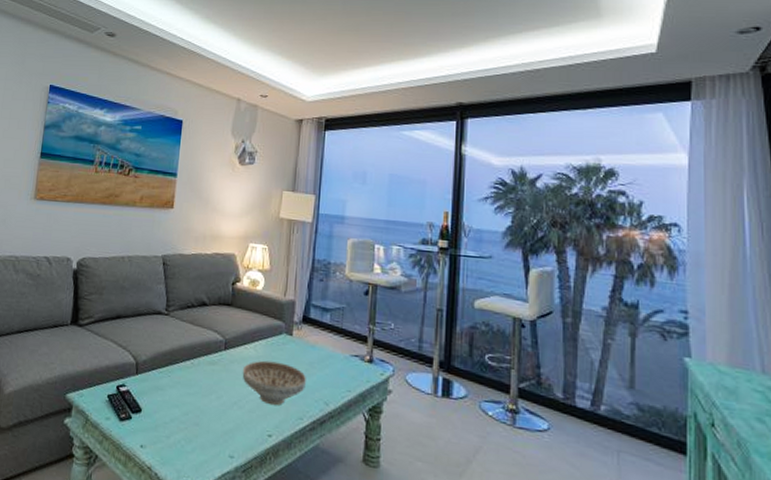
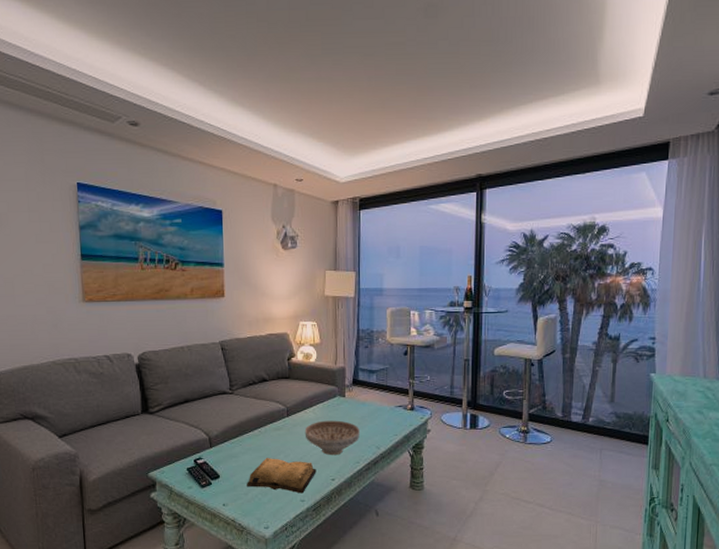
diary: none [170,395,251,448] -> present [247,457,316,494]

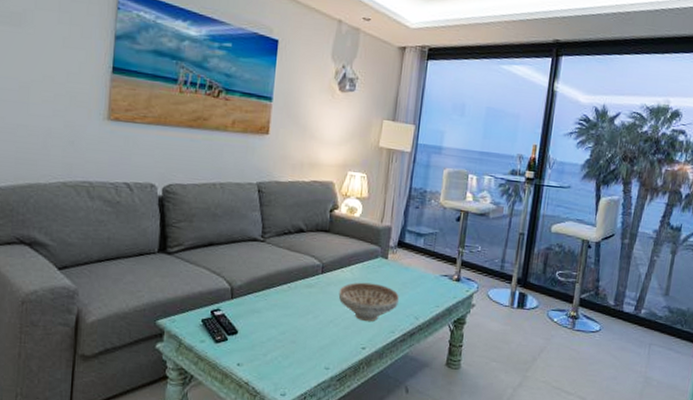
diary: present [247,457,316,494] -> none [267,316,347,361]

